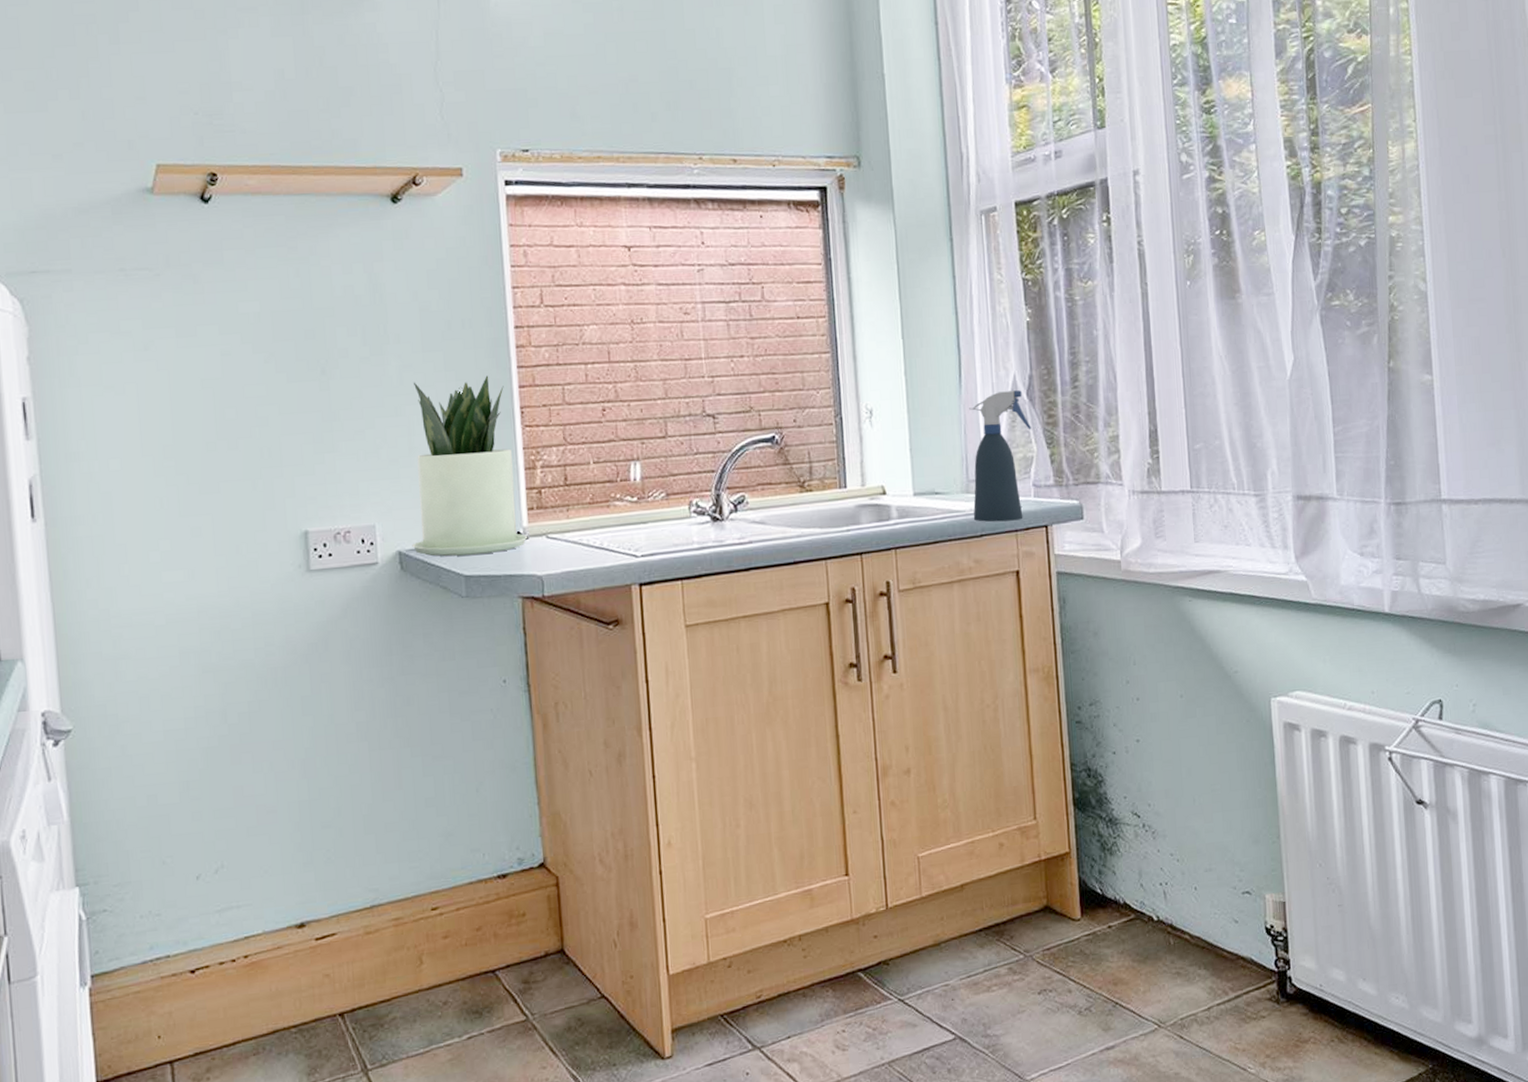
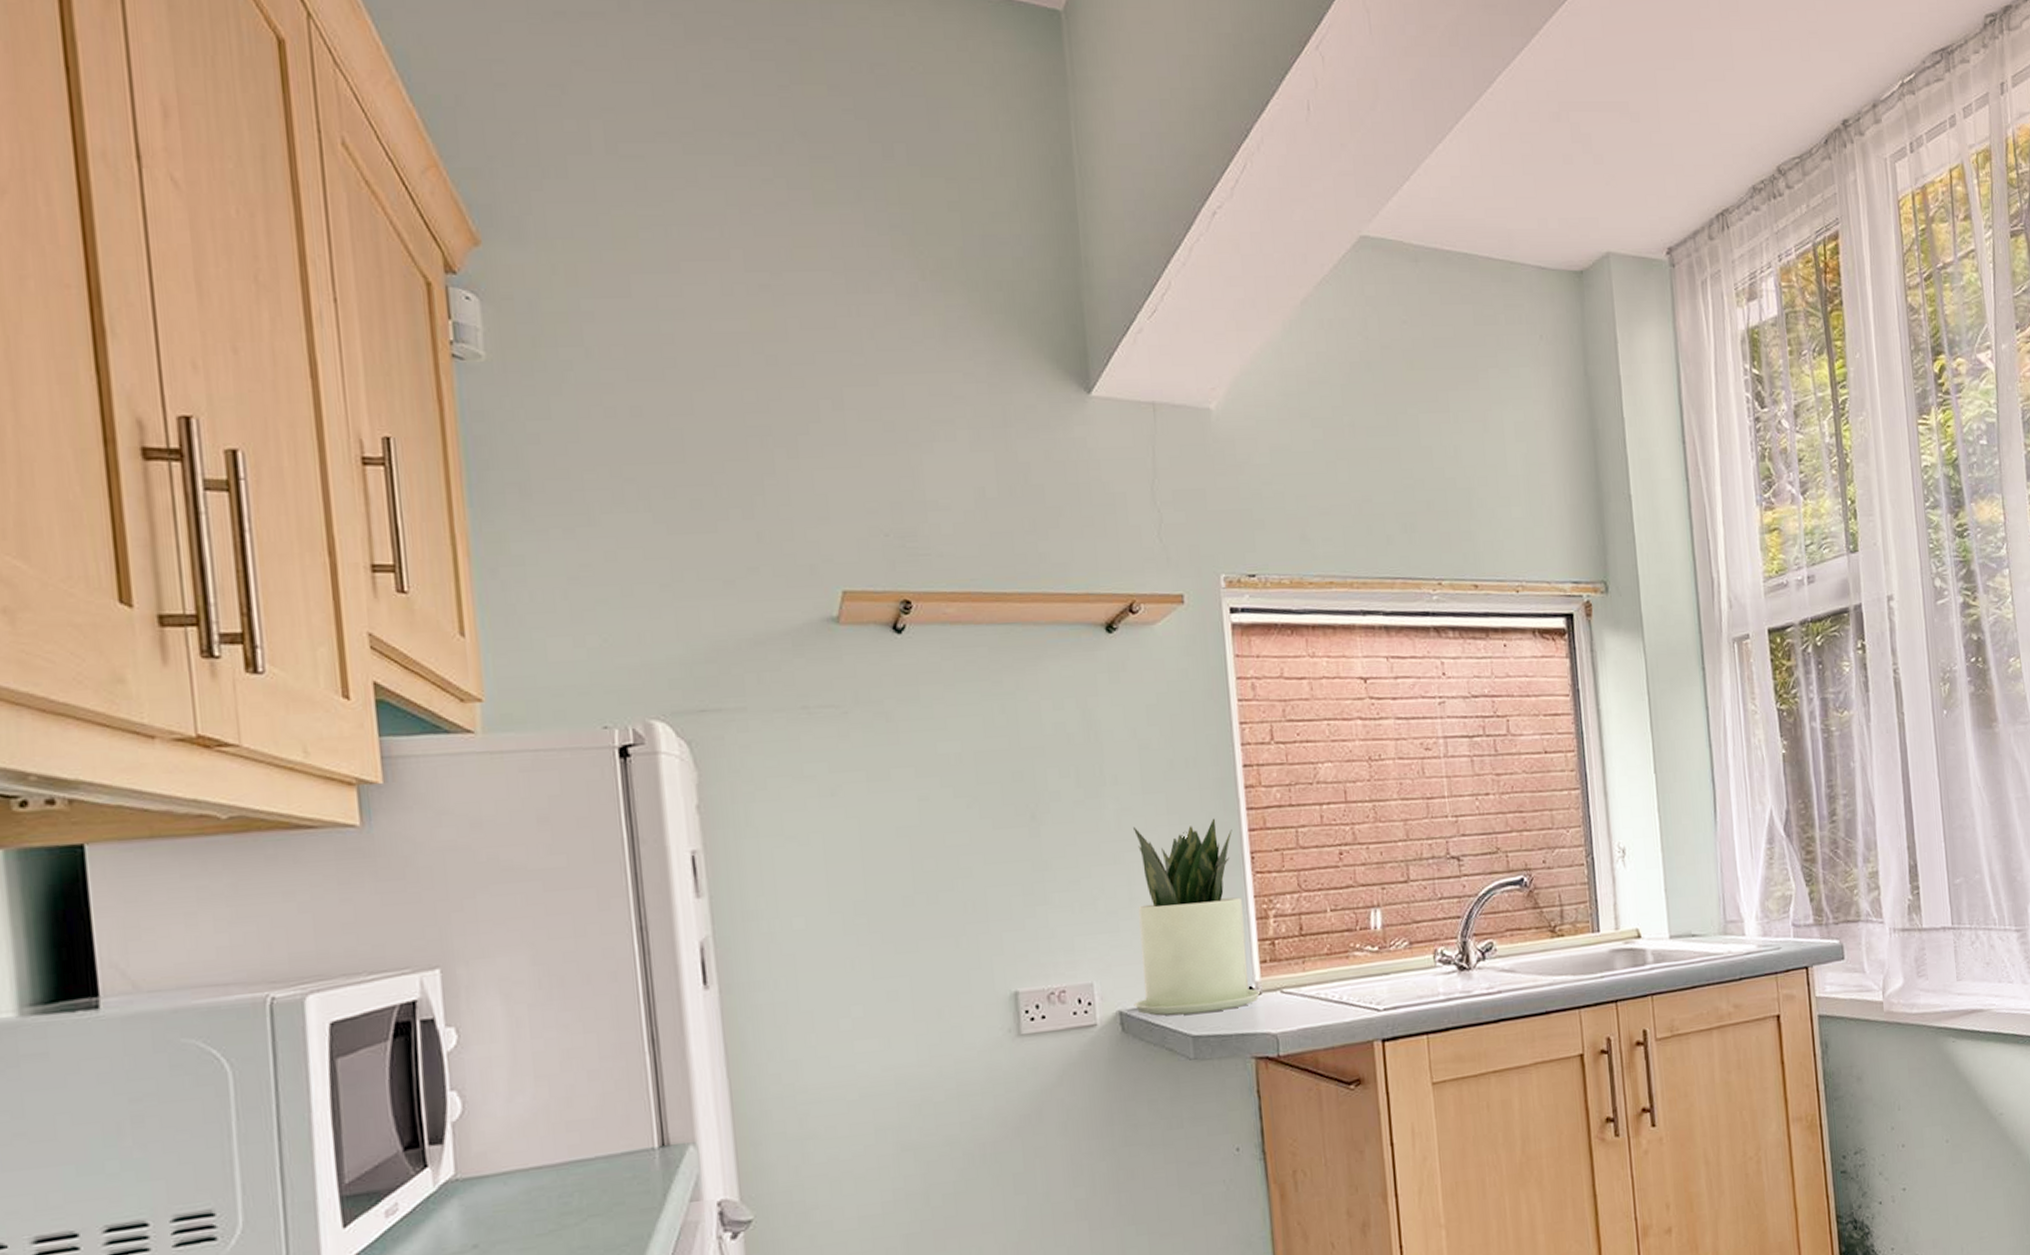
spray bottle: present [969,390,1031,523] -> none [1725,826,1789,965]

